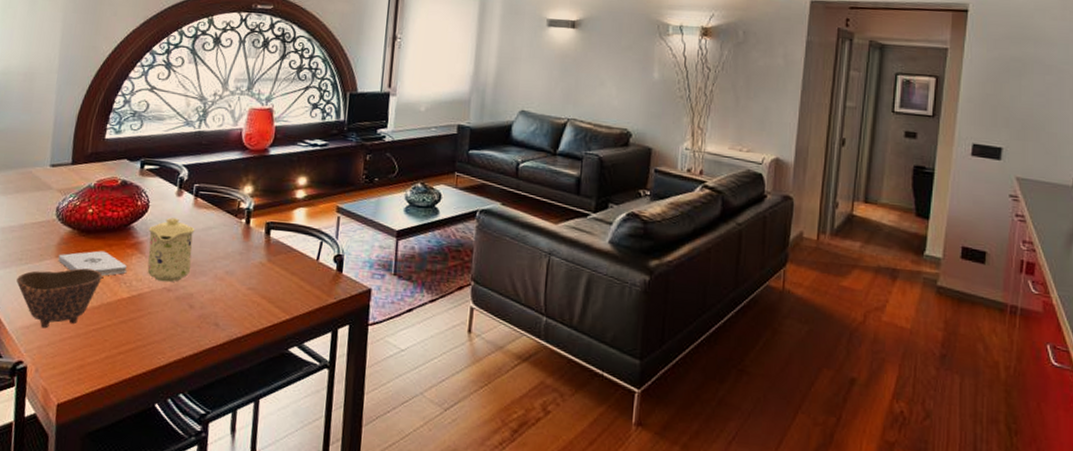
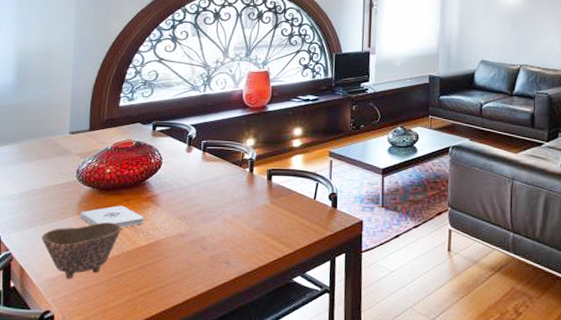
mug: present [147,217,195,283] -> none [162,171,204,229]

